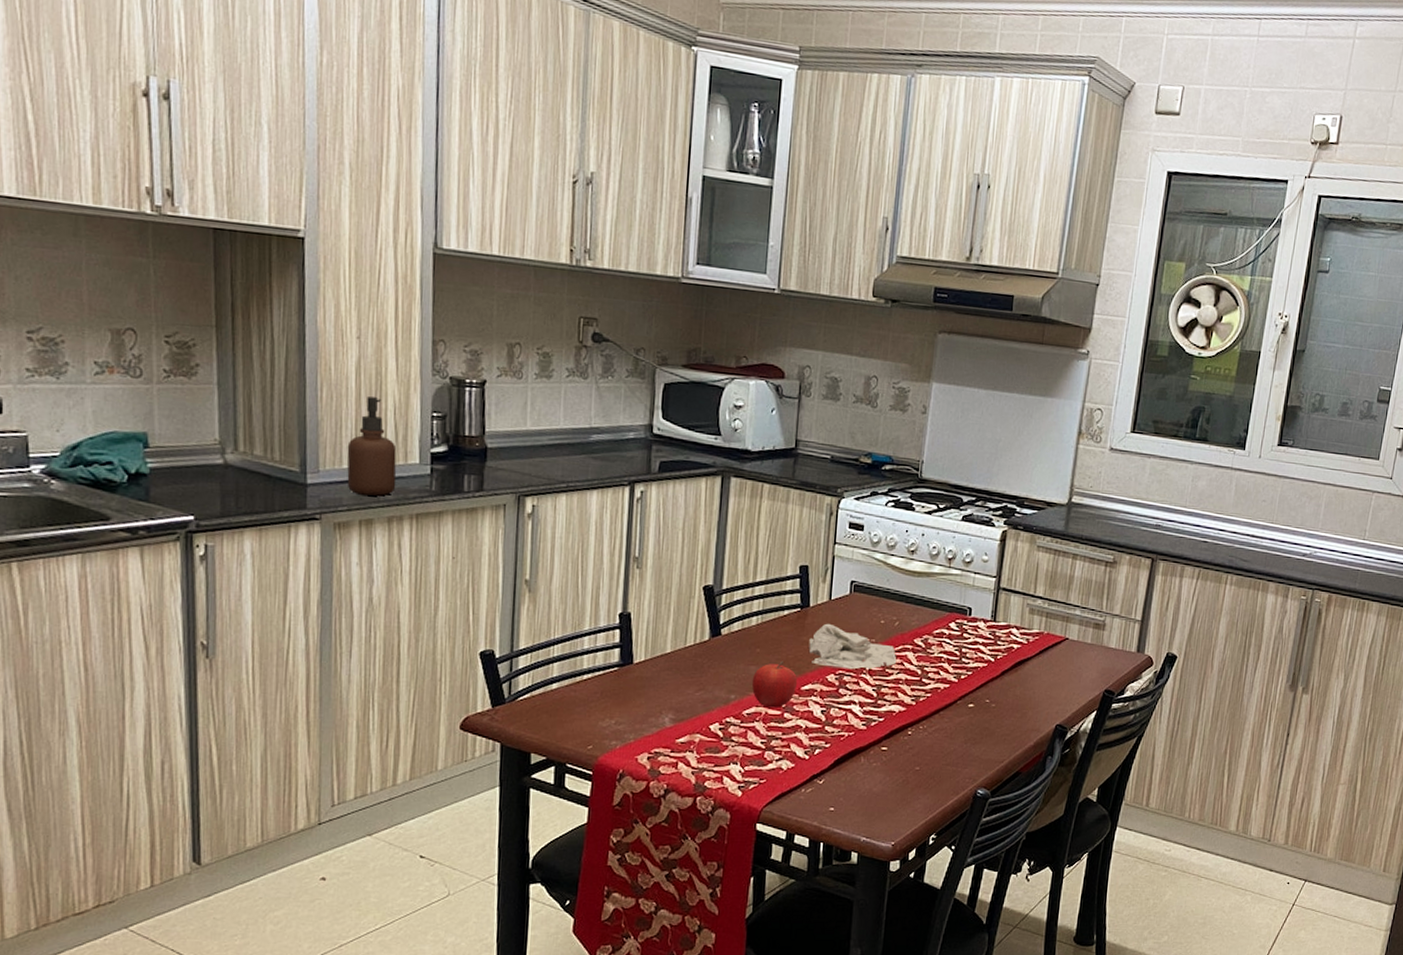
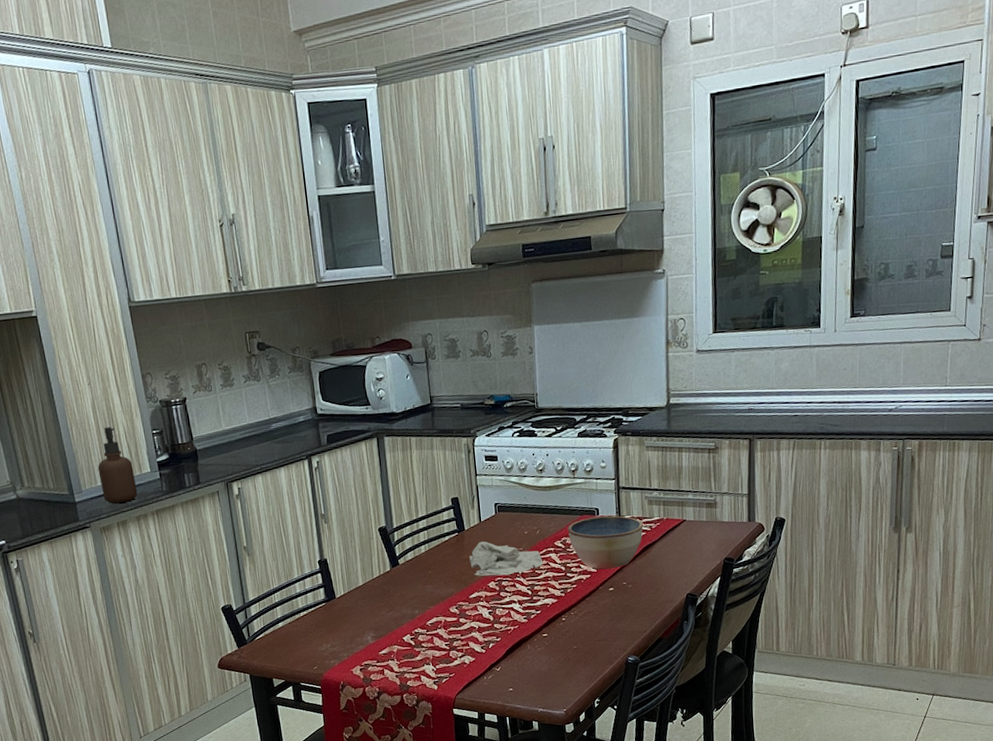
fruit: present [751,660,798,708] -> none [429,577,466,617]
bowl: none [932,617,1020,682] -> present [568,515,643,570]

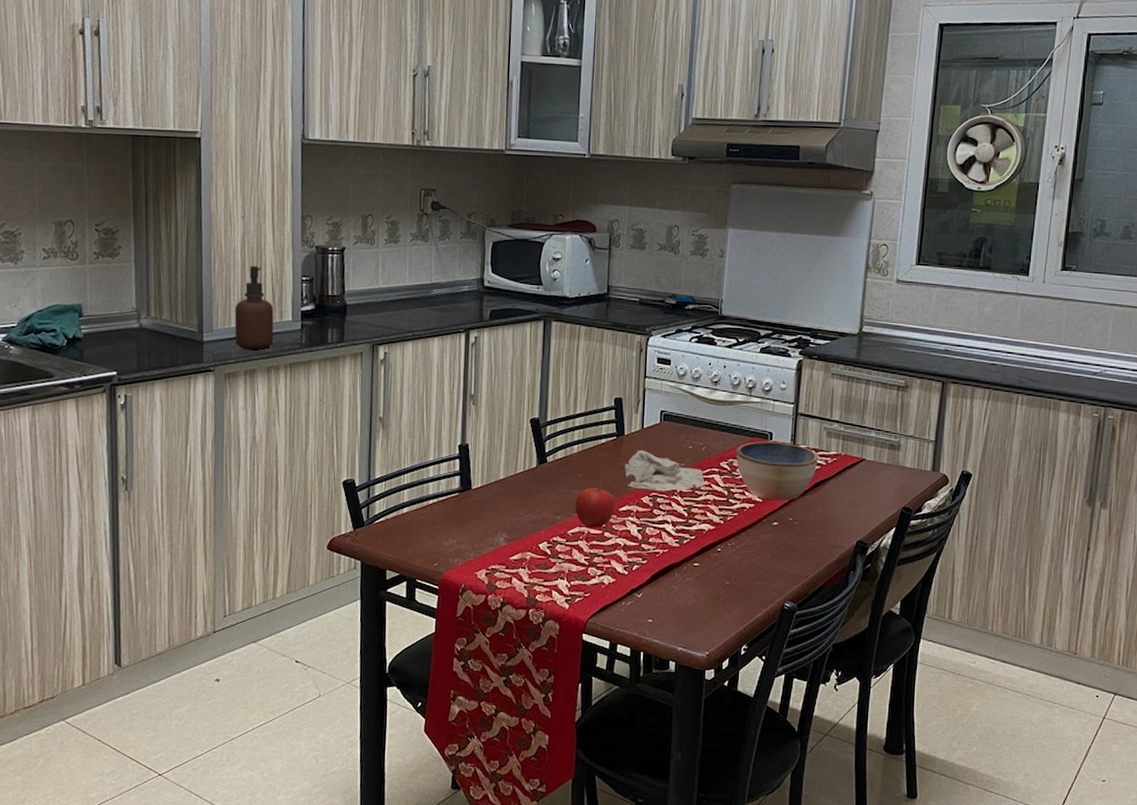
fruit: none [429,577,466,617] -> present [575,484,616,528]

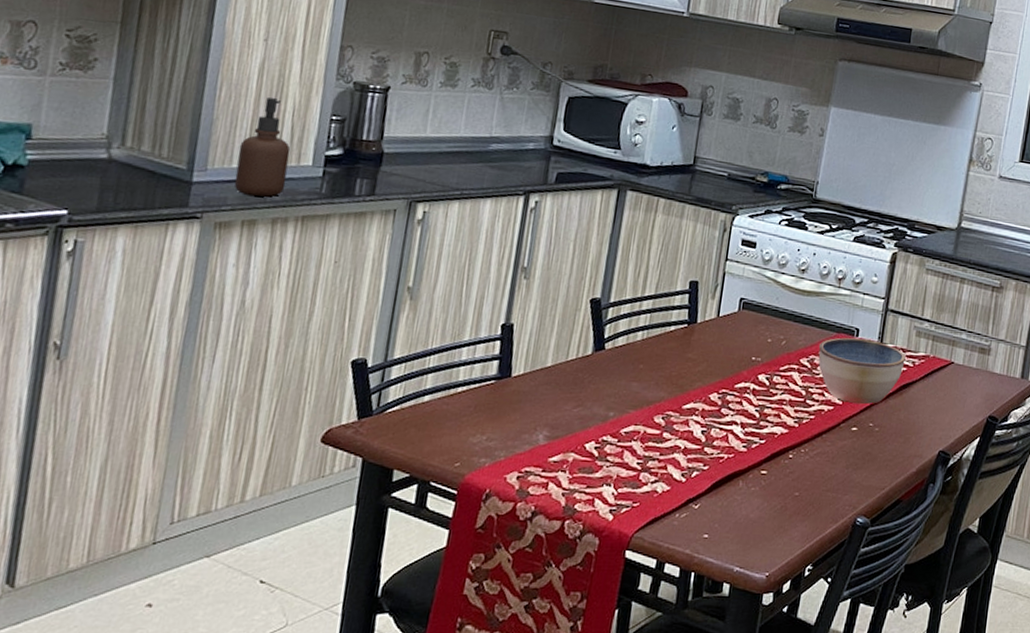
fruit: present [575,484,616,528] -> none [632,377,680,427]
tissue: present [625,450,705,492] -> none [693,340,782,389]

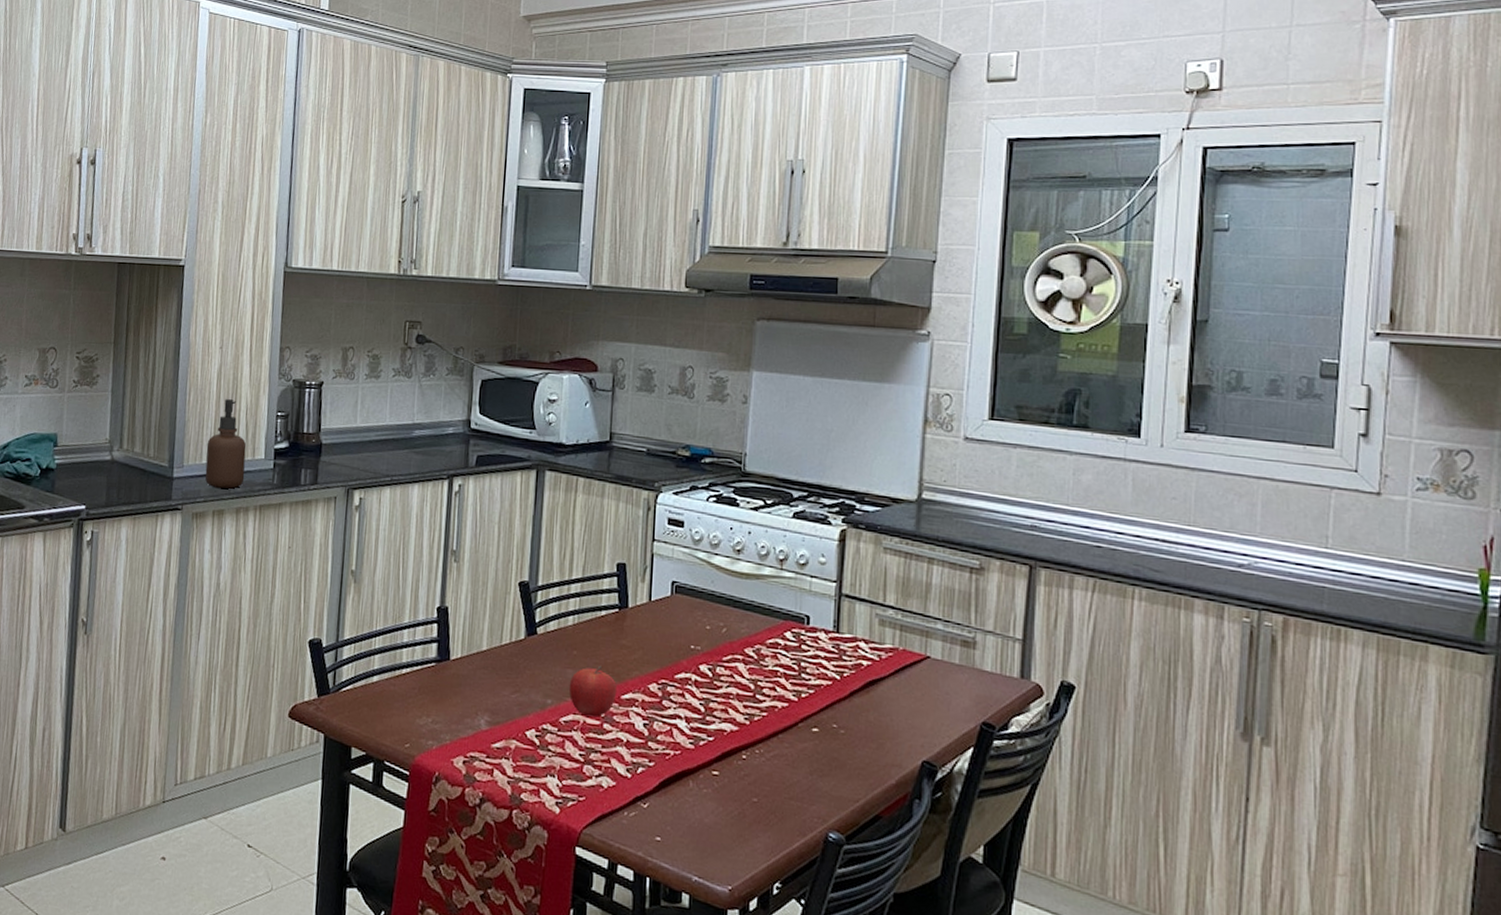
fruit: none [632,377,680,427] -> present [568,665,618,717]
bowl: present [818,337,906,405] -> none [765,625,869,703]

